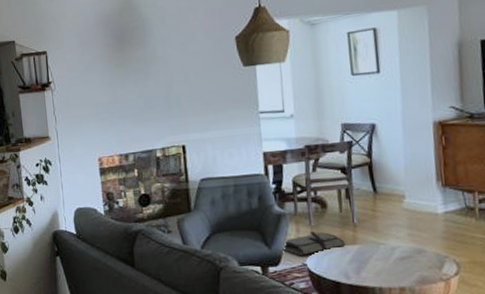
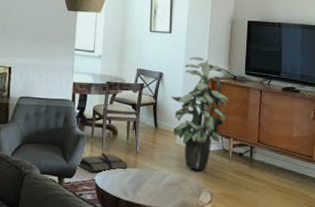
indoor plant: none [389,96,467,237] -> present [171,56,231,171]

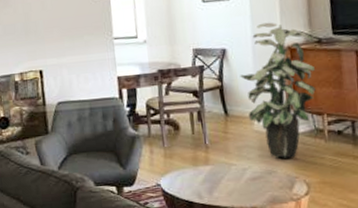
tool roll: present [76,153,128,172] -> none [136,153,198,177]

